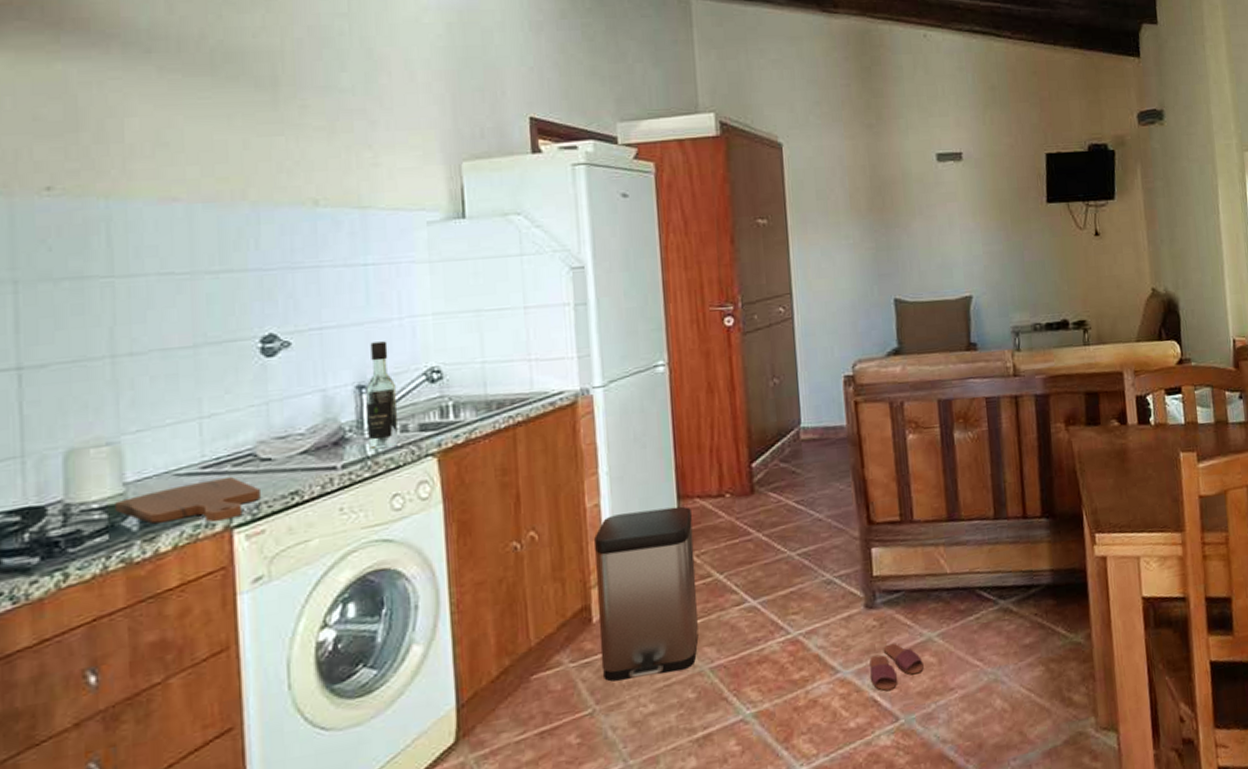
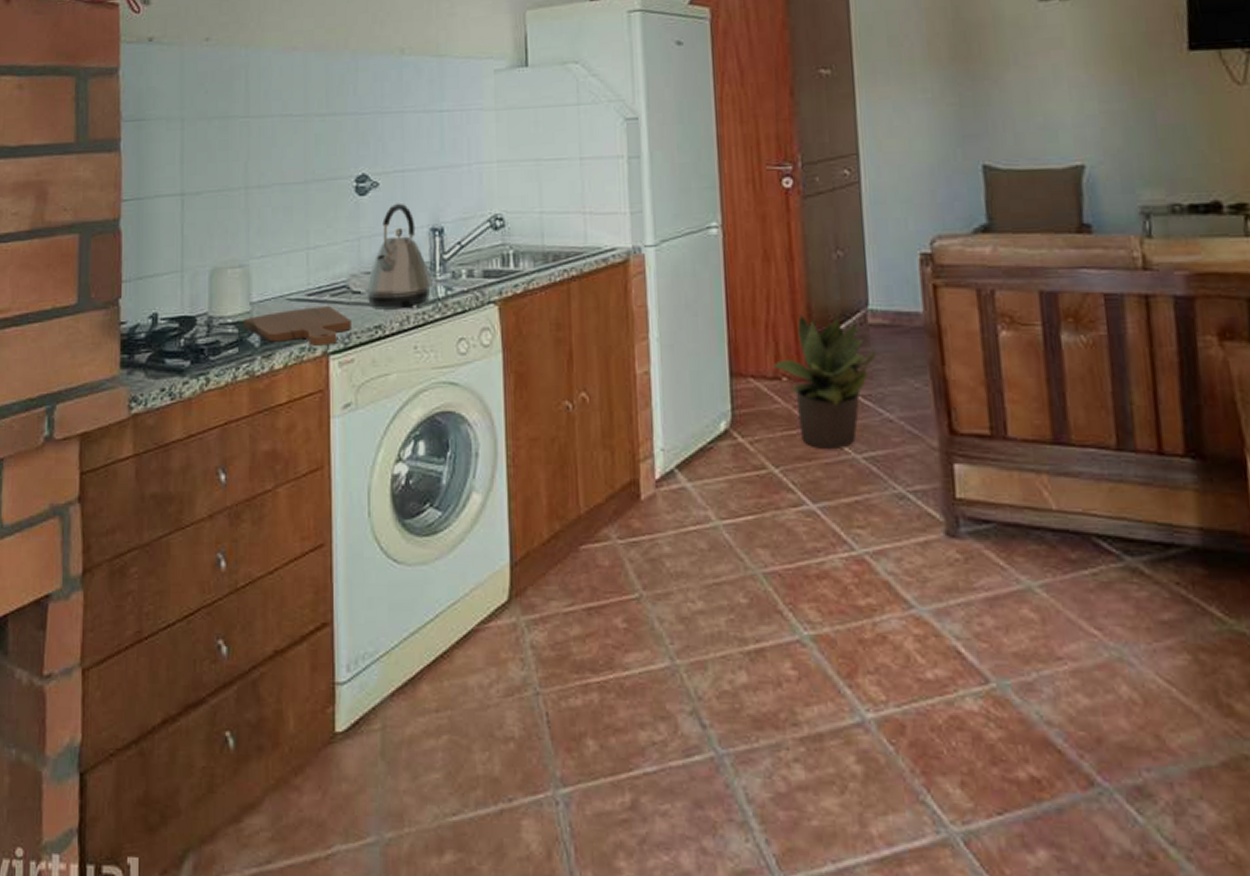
kettle: none [277,362,360,475] -> present [365,203,432,310]
bottle: present [366,341,398,451] -> none [438,186,465,294]
pedal bin: present [594,506,699,682] -> none [644,385,751,570]
potted plant: none [716,433,808,552] -> present [772,312,876,449]
slippers: present [869,643,924,691] -> none [951,585,1022,642]

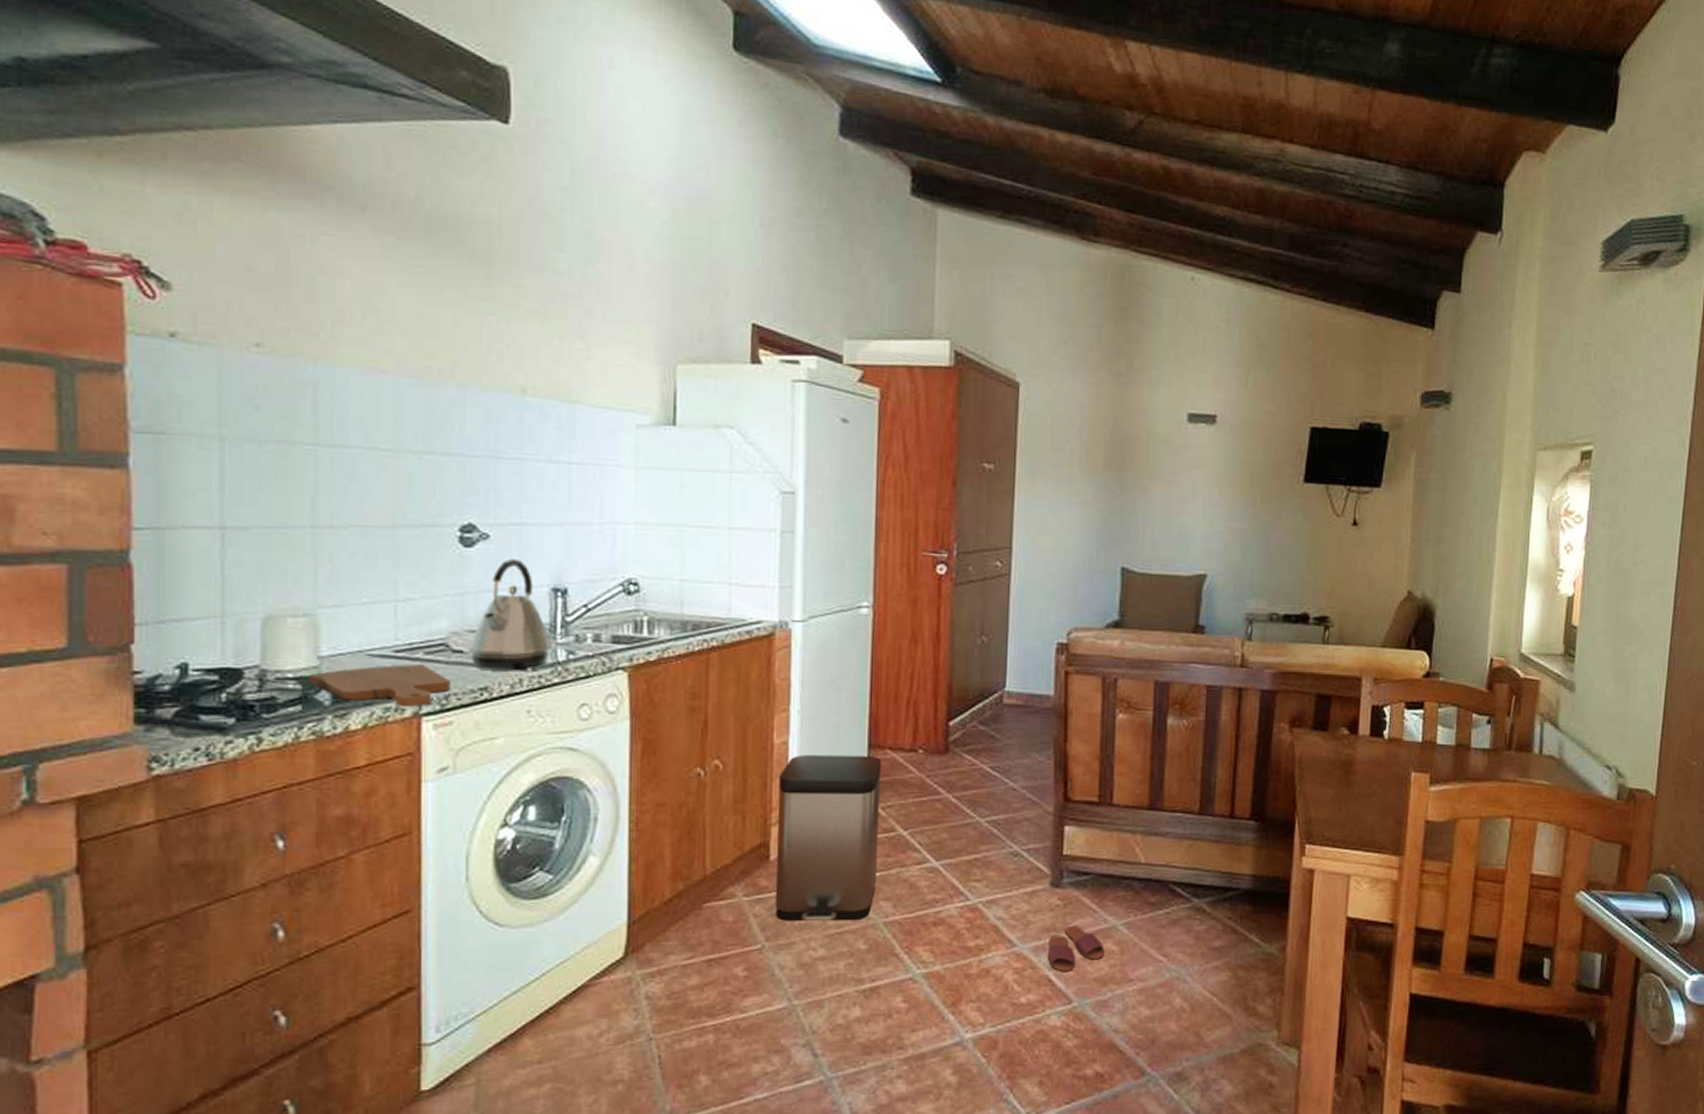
pedal bin: none [644,385,751,570] -> present [775,755,881,921]
potted plant: present [772,312,876,449] -> none [910,691,1008,813]
slippers: none [951,585,1022,642] -> present [1048,925,1105,971]

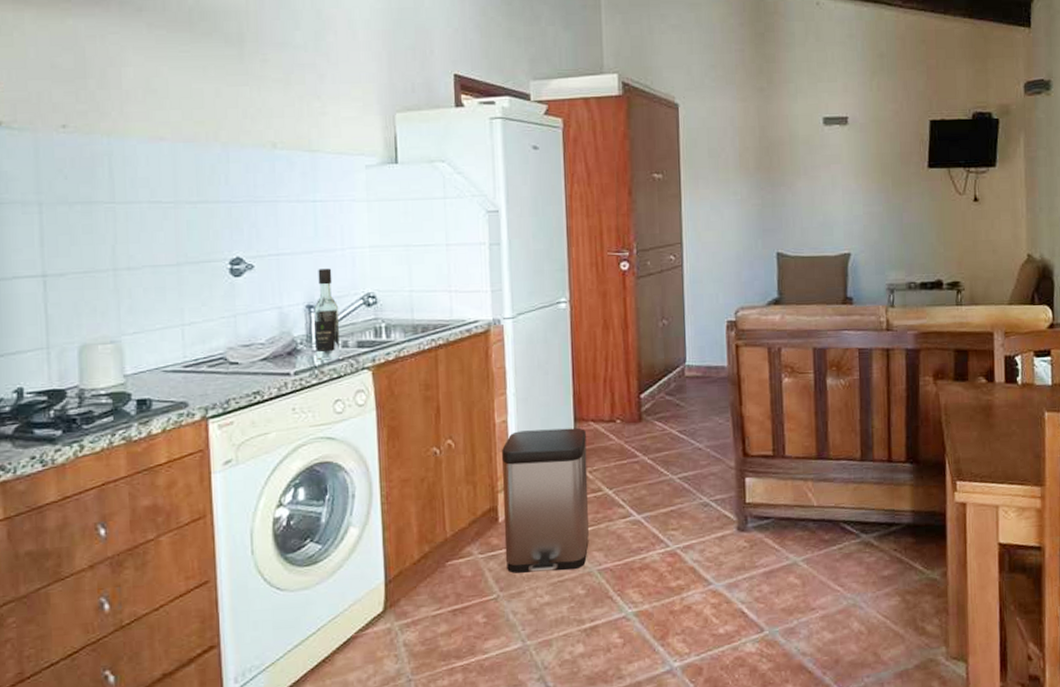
cutting board: present [309,663,450,708] -> none [118,375,230,413]
kettle: present [468,558,552,671] -> none [242,283,309,378]
bottle: none [560,545,591,658] -> present [314,268,340,362]
slippers: present [1048,925,1105,971] -> none [739,563,788,604]

